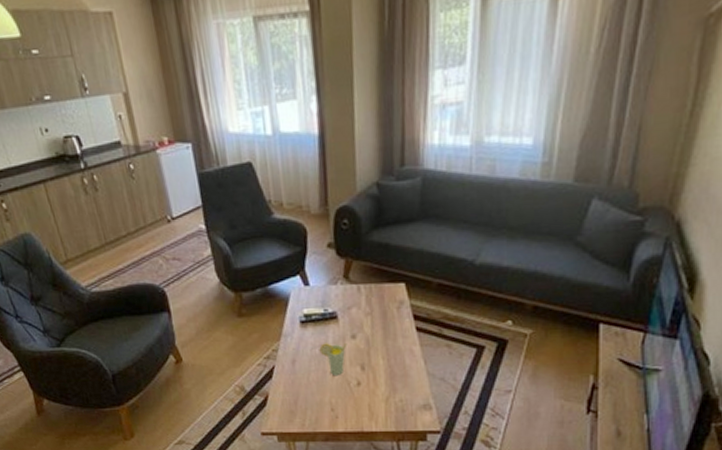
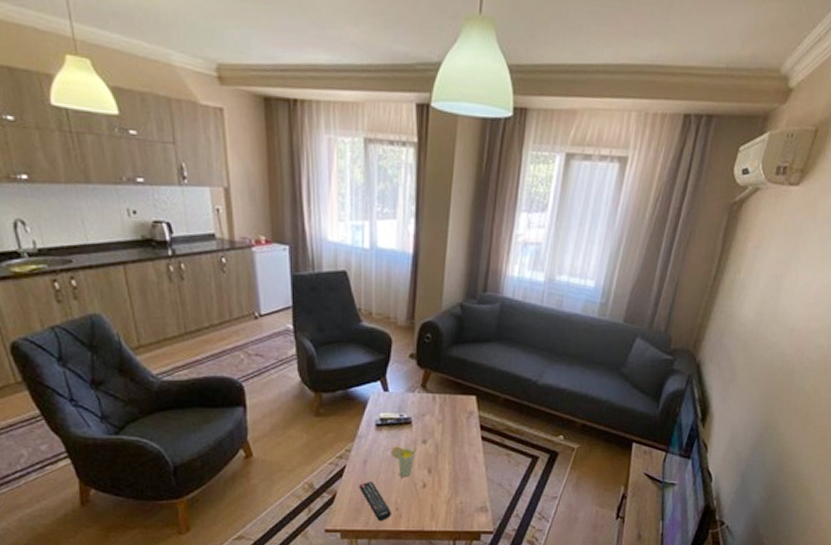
remote control: none [290,381,327,422] -> present [359,481,391,520]

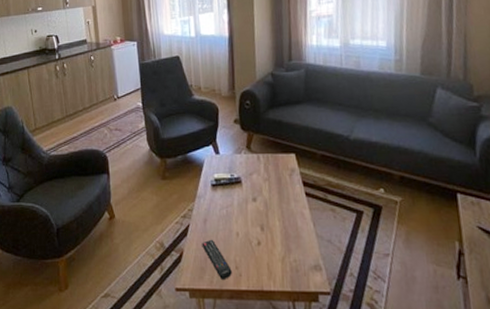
cup: present [391,446,418,477] -> none [226,204,250,235]

